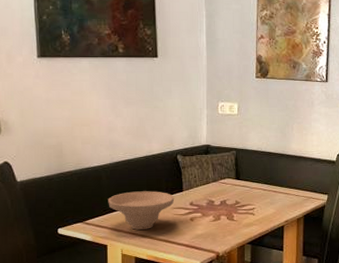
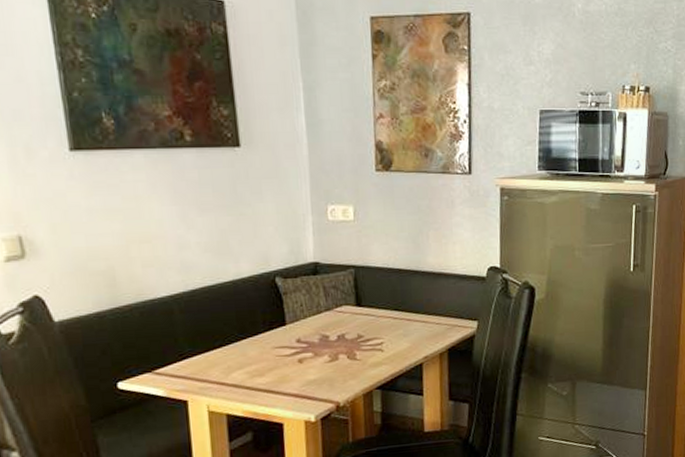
bowl: present [108,191,175,230] -> none [184,326,276,379]

